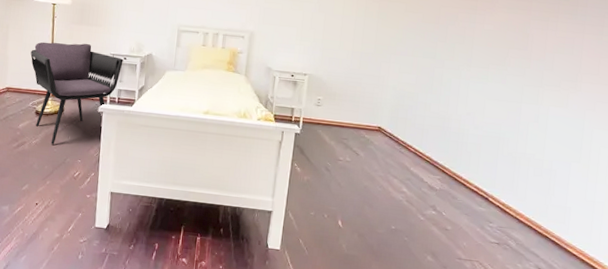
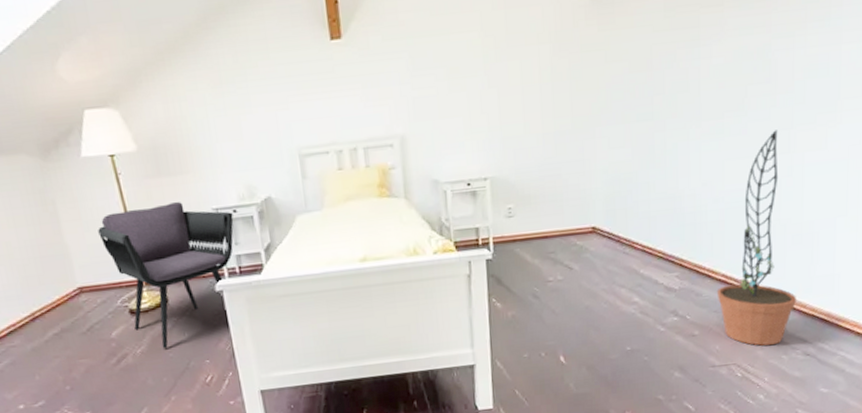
decorative plant: none [469,85,534,254] -> present [716,130,797,346]

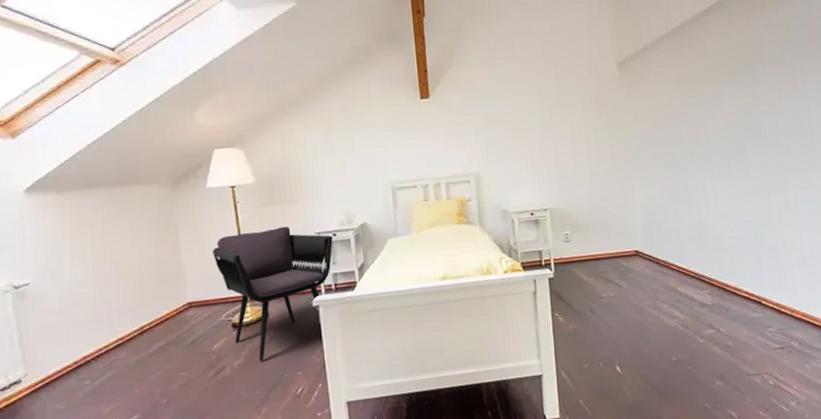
decorative plant: present [716,130,797,346] -> none [742,174,810,356]

